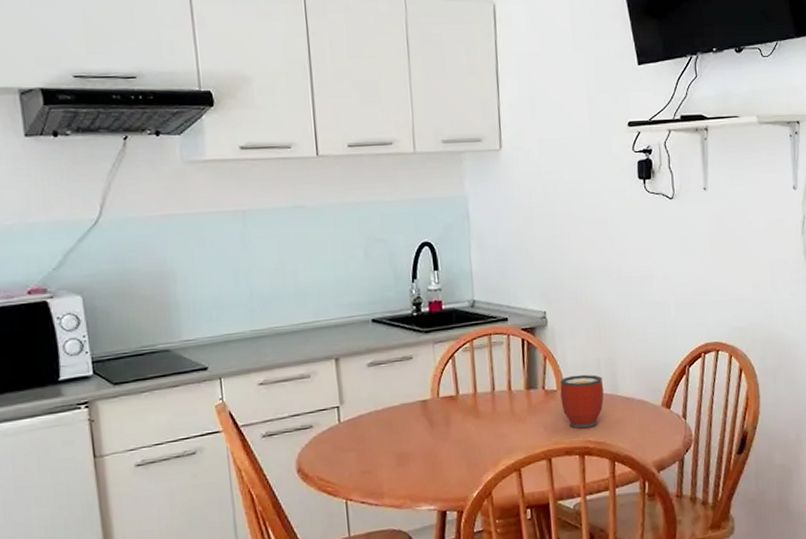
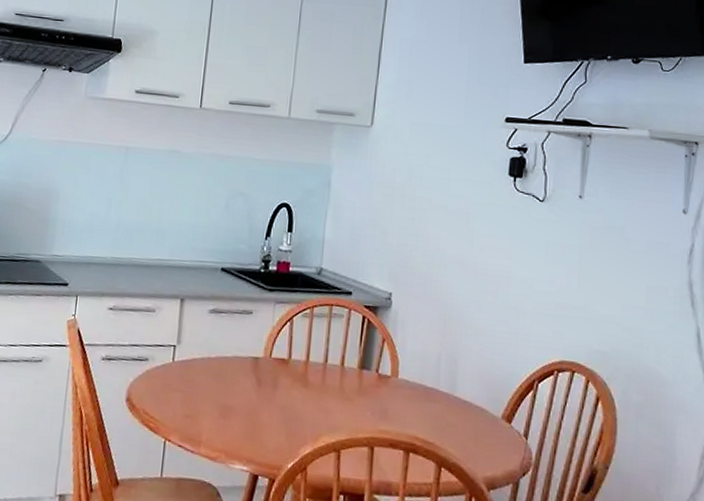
mug: present [560,374,604,429] -> none [393,364,441,424]

